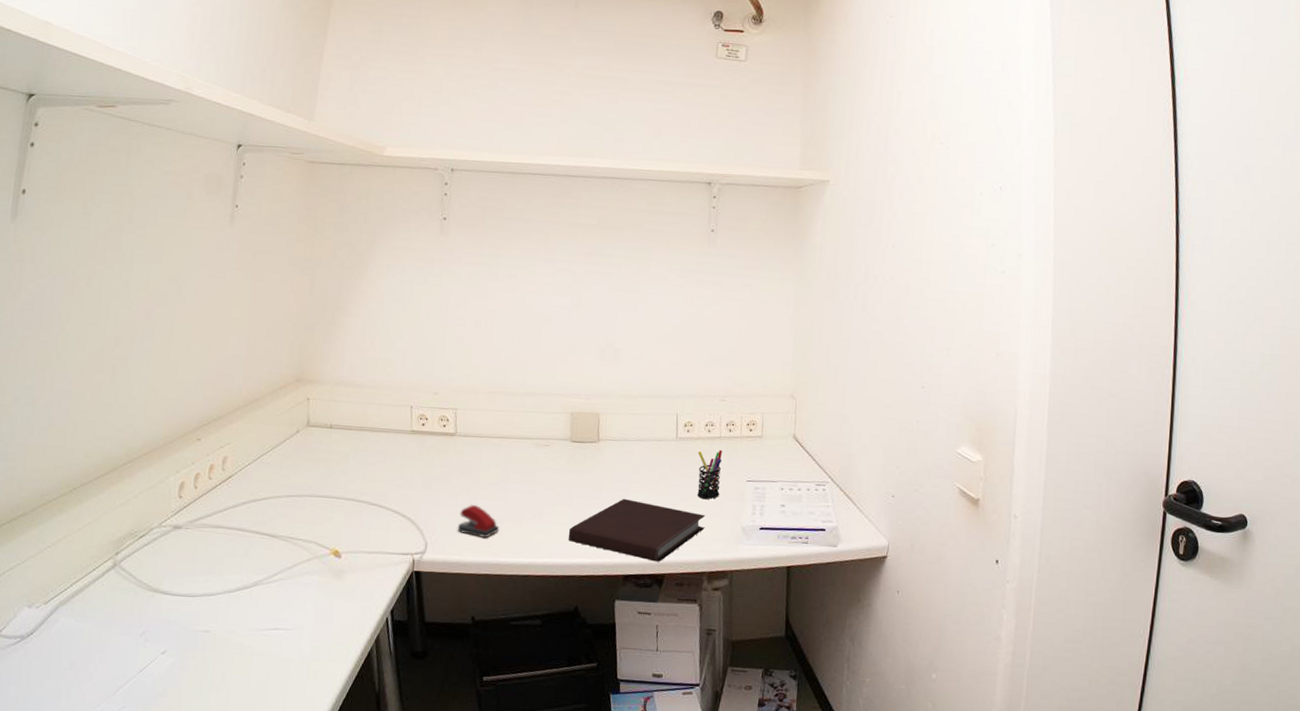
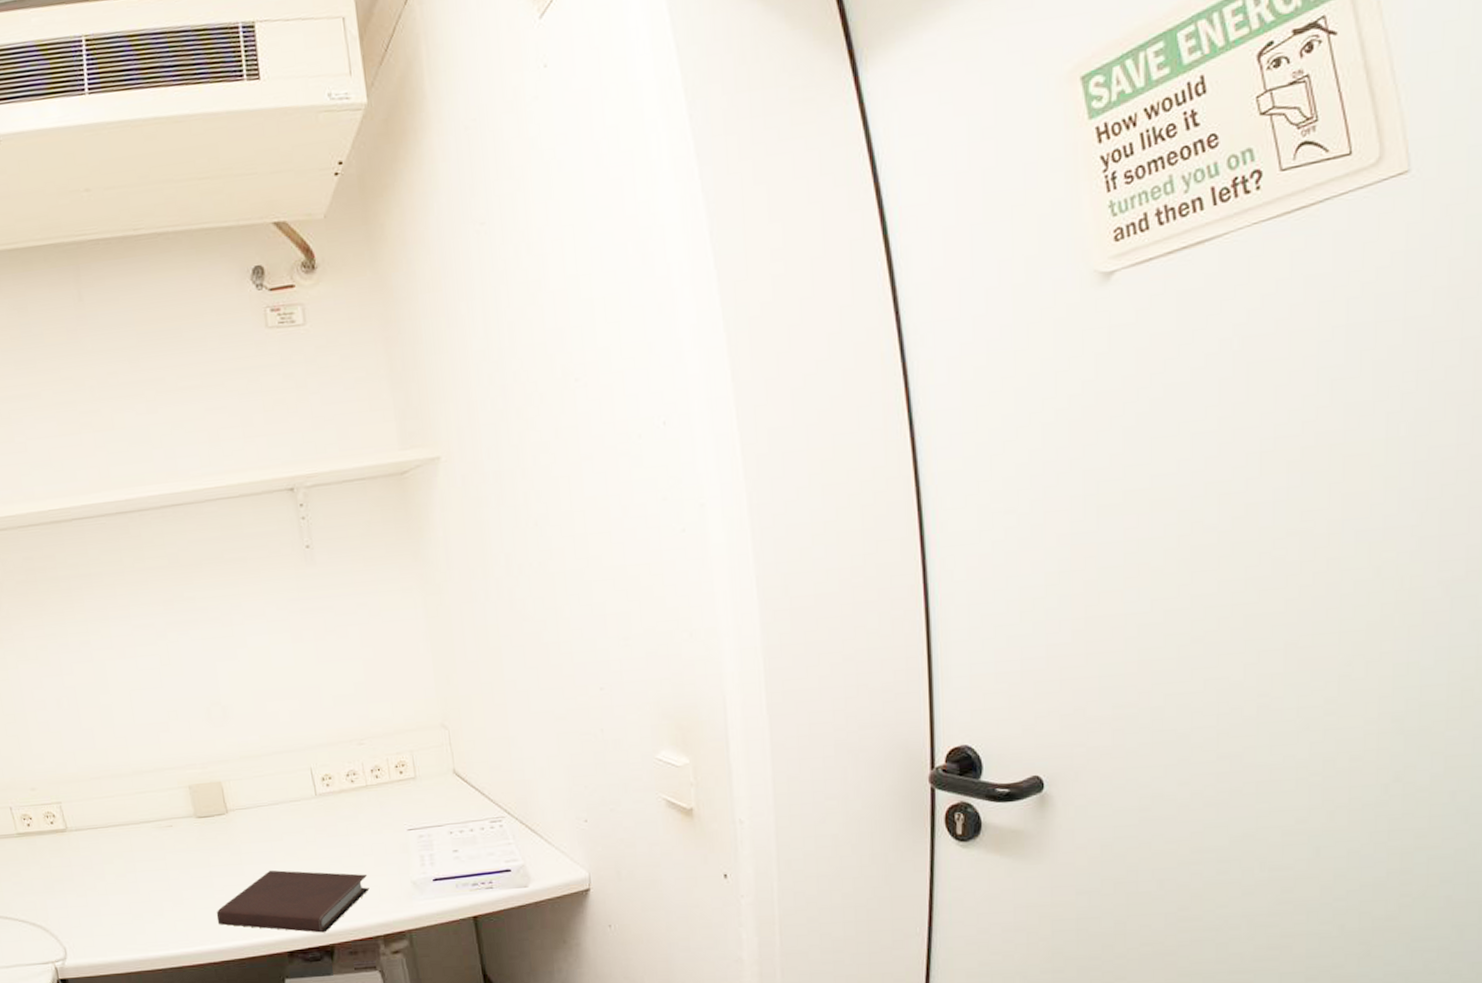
stapler: present [457,504,500,538] -> none [92,900,140,935]
pen holder: present [697,449,722,500] -> none [344,800,379,858]

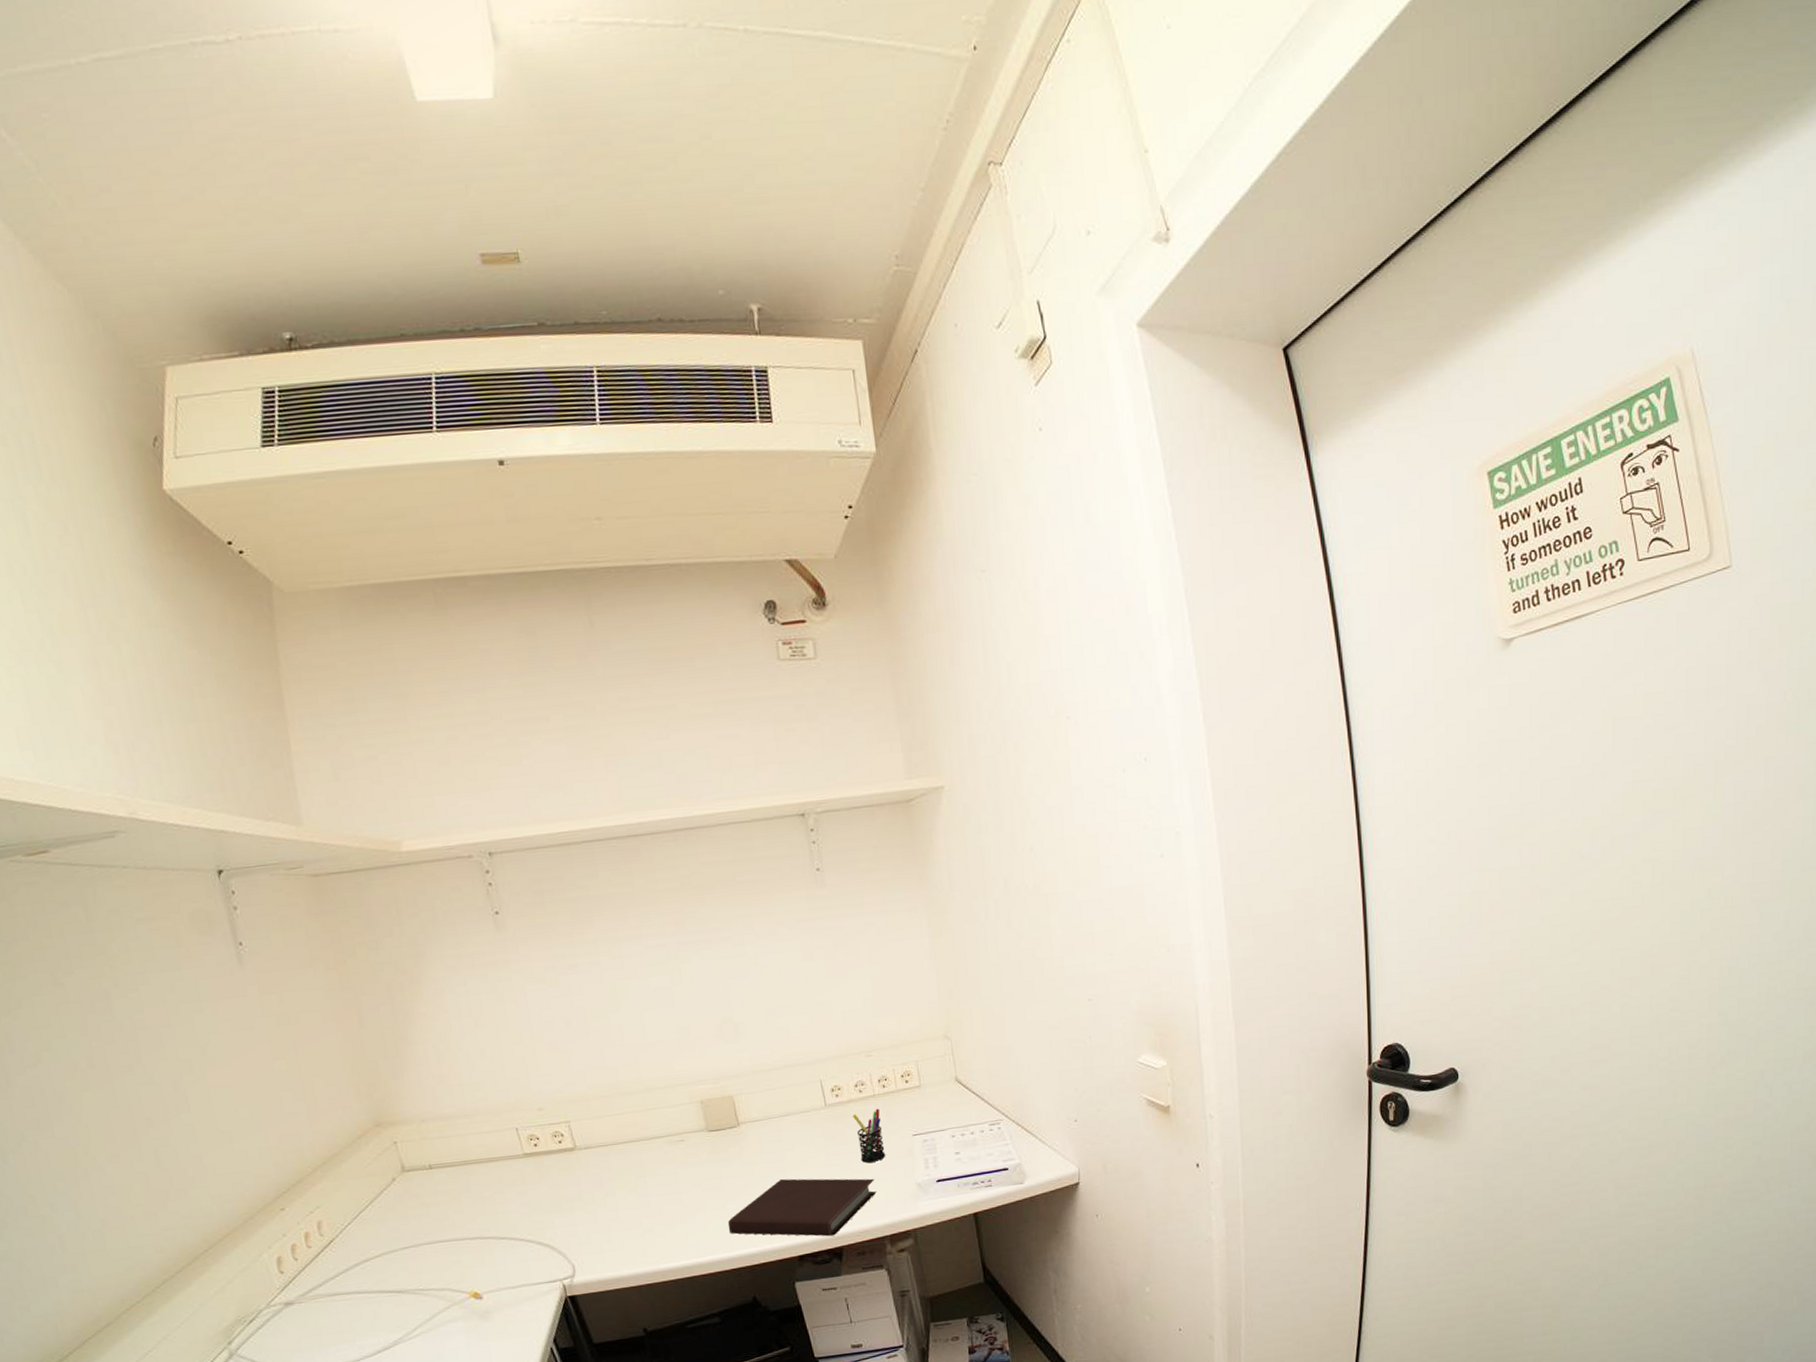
pen holder: none [344,800,379,858] -> present [853,1108,886,1163]

